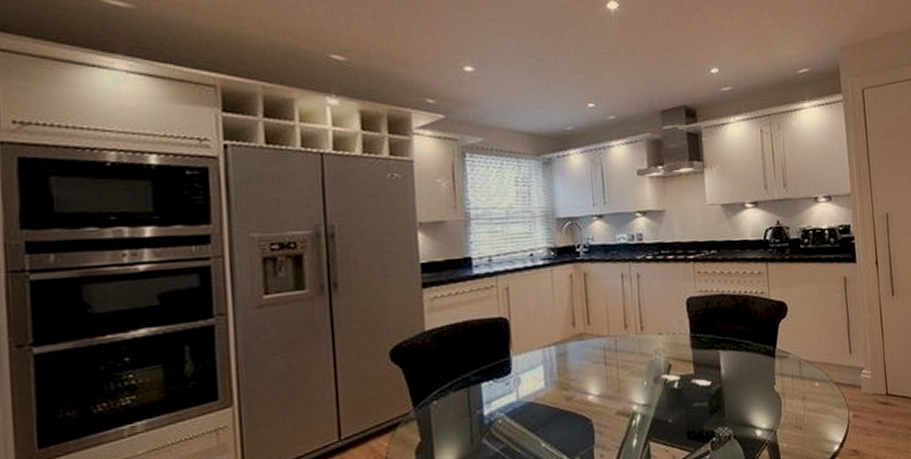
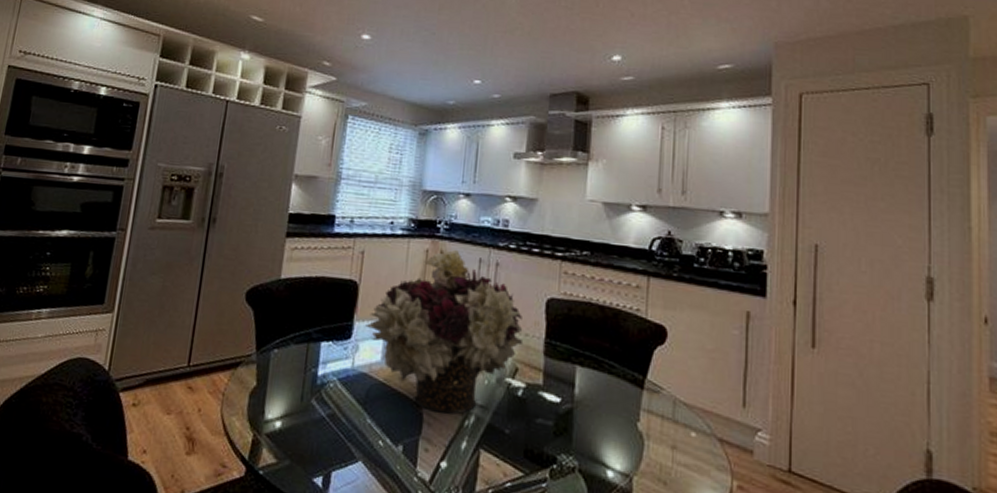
flower arrangement: none [523,269,672,421] -> present [365,249,524,414]

